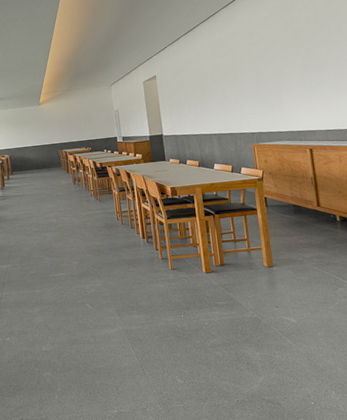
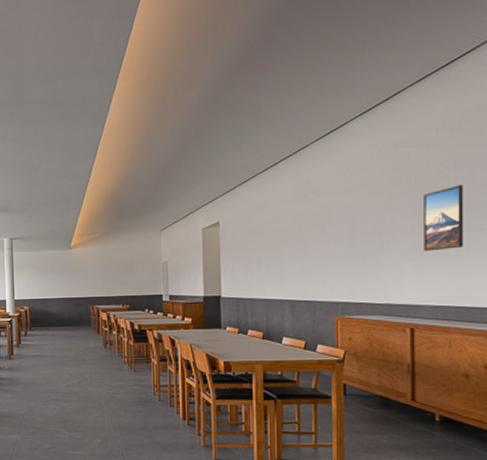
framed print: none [307,36,340,89] -> present [423,185,463,252]

